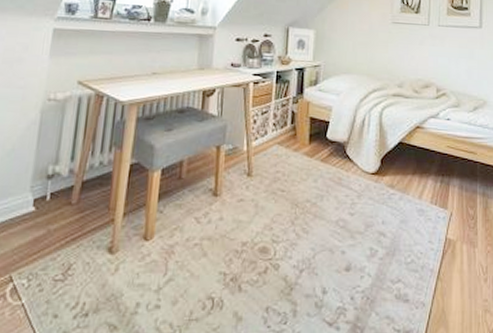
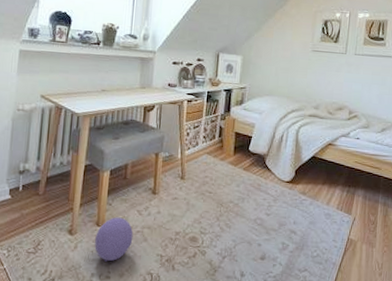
ball: none [141,227,190,286] -> present [94,217,133,262]

